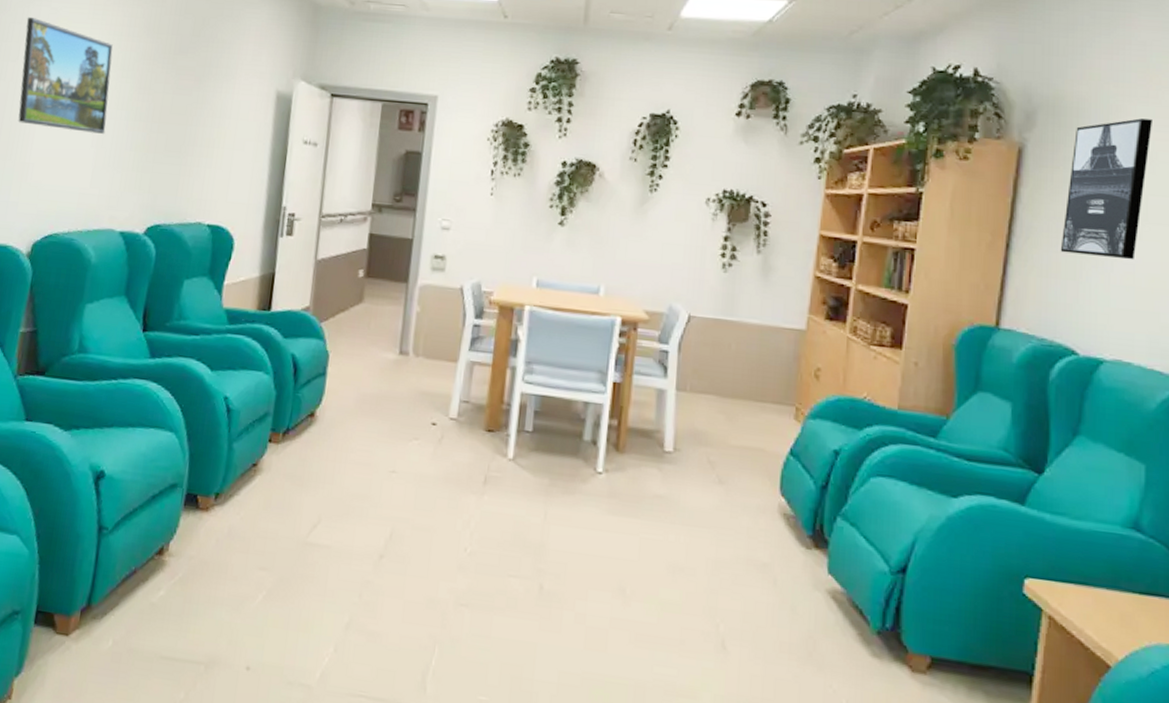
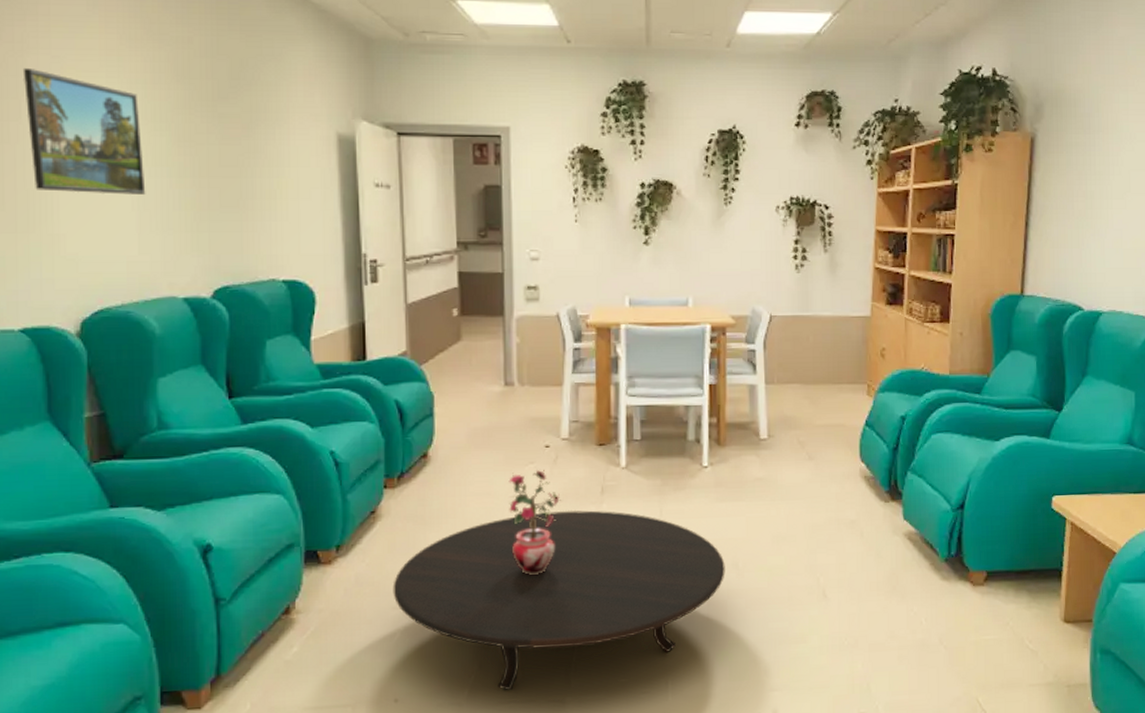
table: none [261,493,611,682] -> present [393,510,725,690]
potted plant: none [384,446,441,561] -> present [508,470,561,575]
wall art: present [1060,118,1152,260] -> none [1066,105,1131,226]

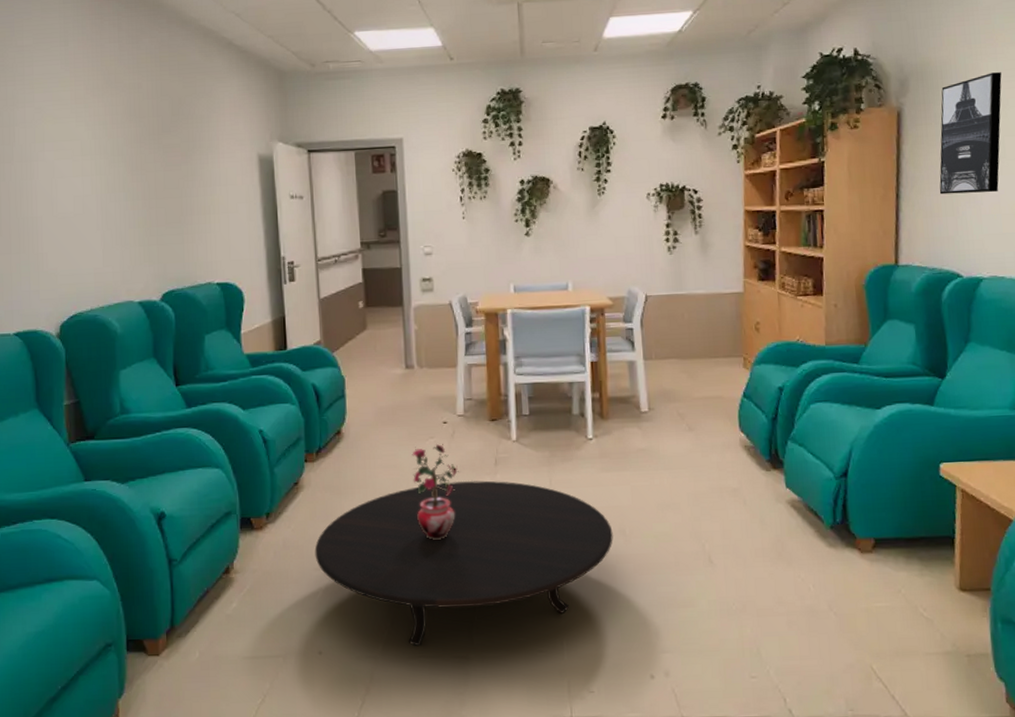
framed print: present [22,67,146,194] -> none [14,119,108,219]
wall art: none [1066,105,1131,226] -> present [939,72,1002,195]

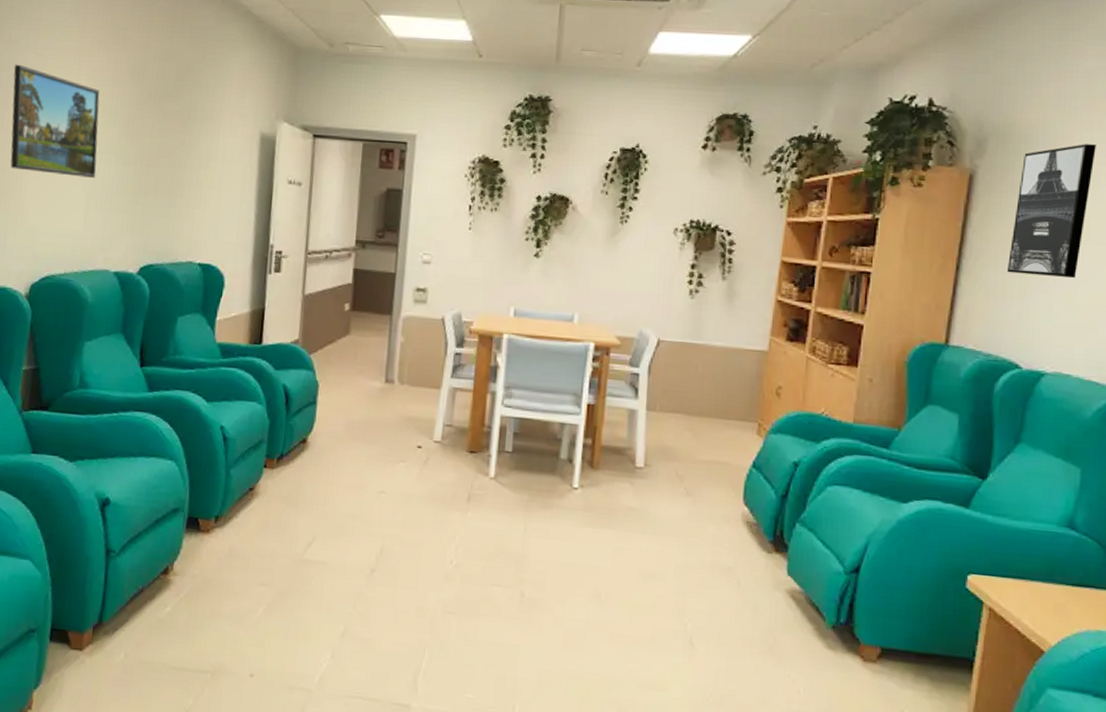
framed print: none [14,119,108,219] -> present [10,64,100,178]
table: present [314,480,613,646] -> none [260,512,587,685]
potted plant: present [412,444,459,540] -> none [375,468,427,574]

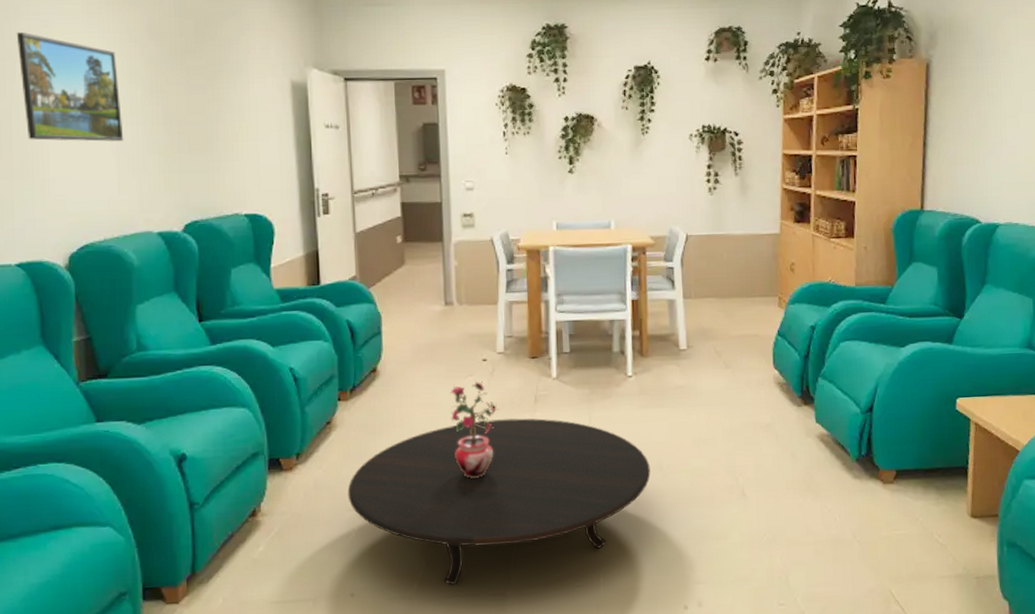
table: none [260,512,587,685] -> present [347,418,651,585]
potted plant: none [375,468,427,574] -> present [450,382,498,478]
wall art: present [1006,144,1096,279] -> none [962,30,1021,144]

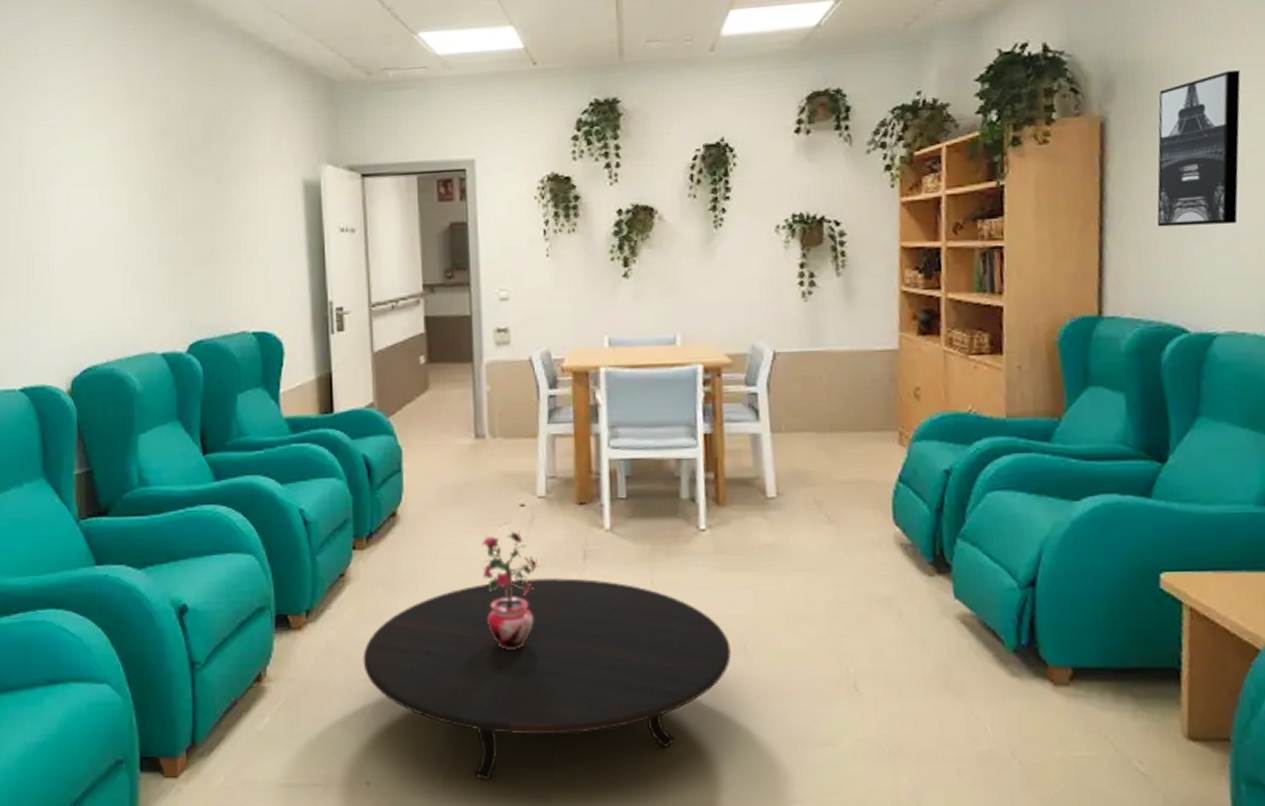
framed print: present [16,31,124,142] -> none [25,139,129,255]
wall art: none [962,30,1021,144] -> present [1157,70,1241,227]

